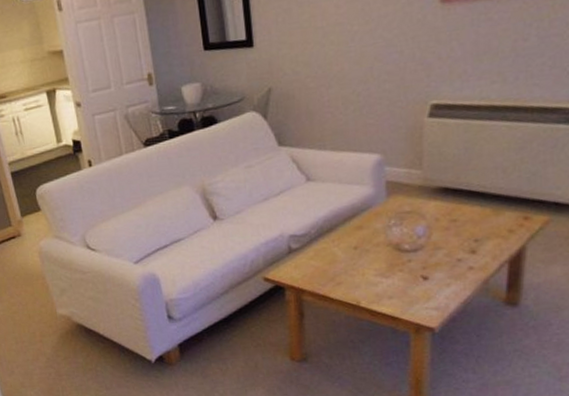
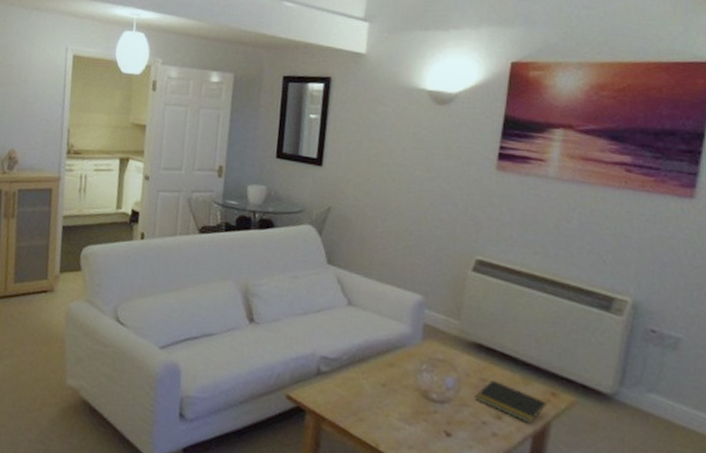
notepad: none [447,218,520,251] -> present [475,380,547,424]

